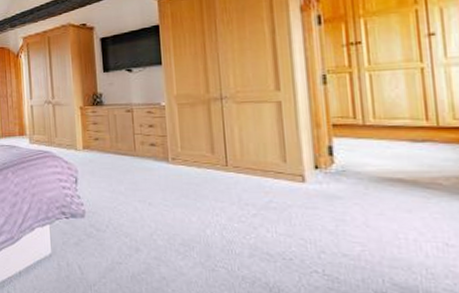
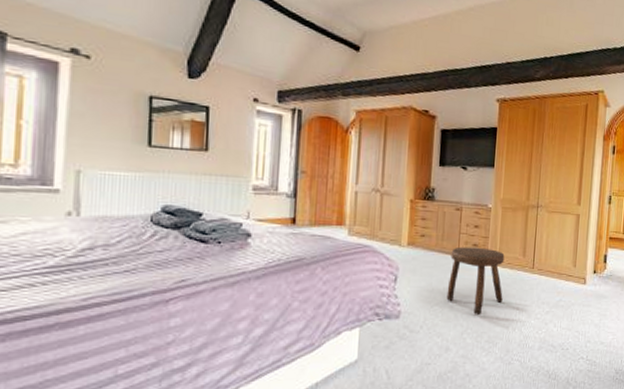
stool: none [127,146,194,217] -> present [446,246,505,316]

